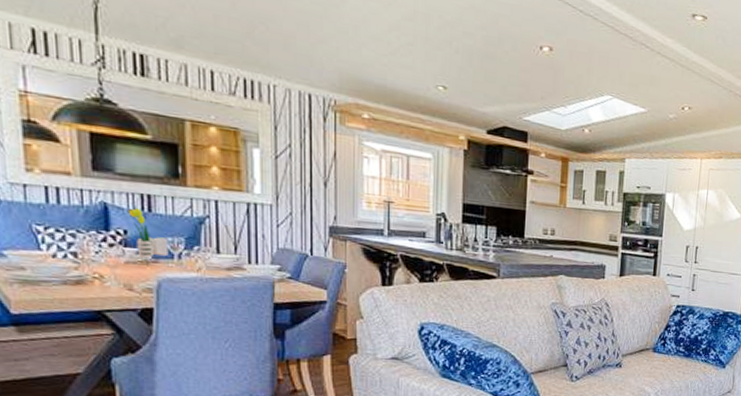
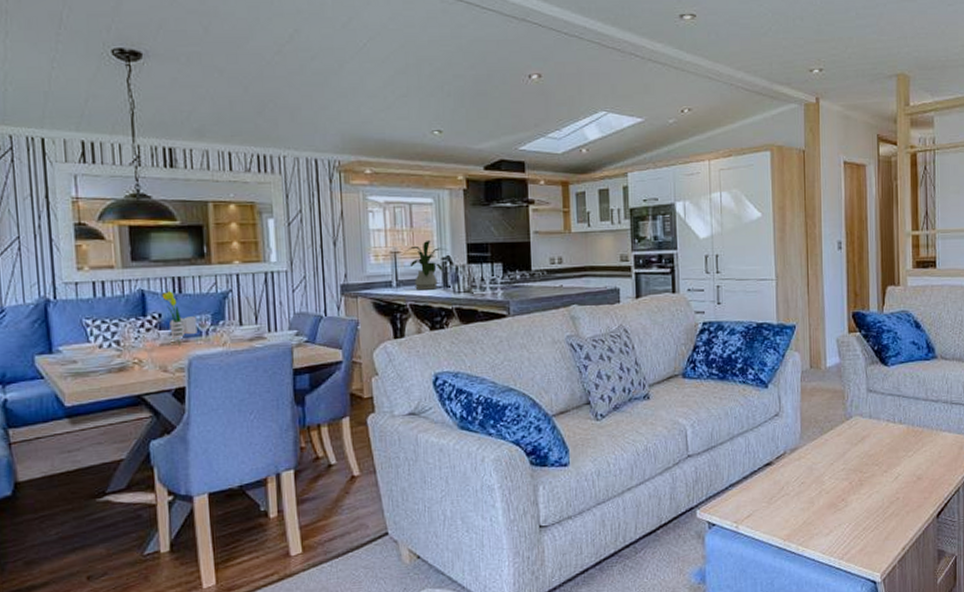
house plant: none [399,194,444,244] -> present [404,239,449,290]

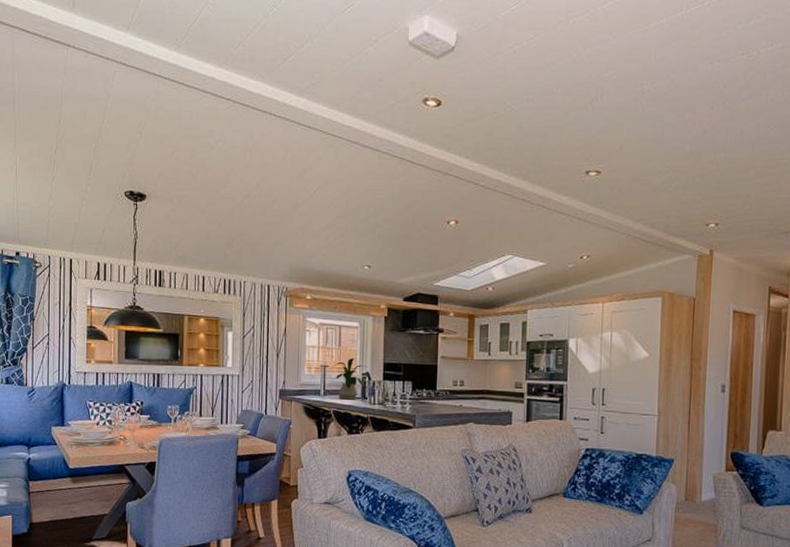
flower arrangement: present [161,291,198,347] -> none [144,384,168,430]

